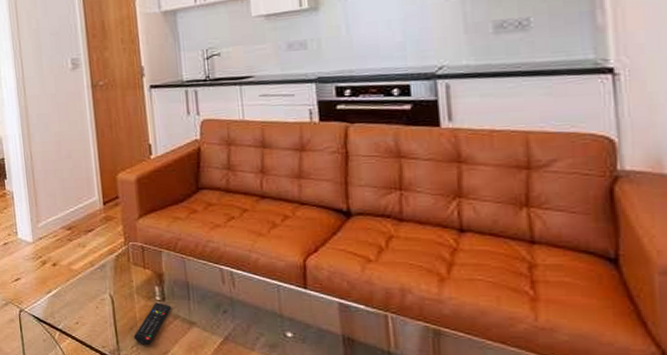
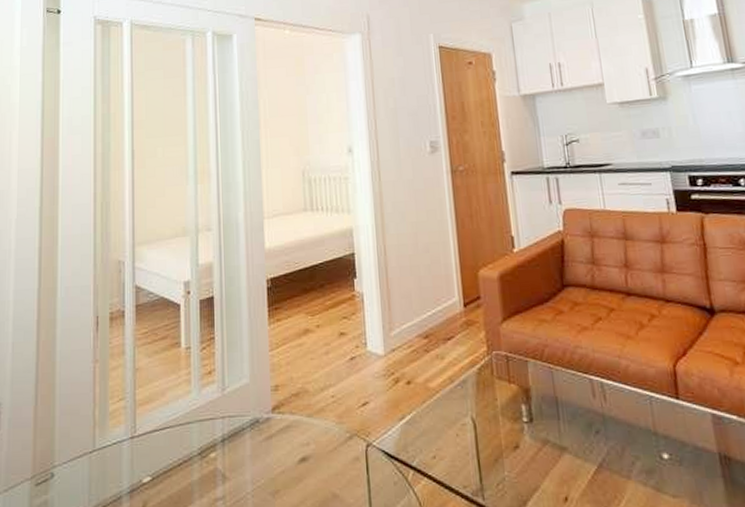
remote control: present [133,302,172,345] -> none [499,424,541,480]

